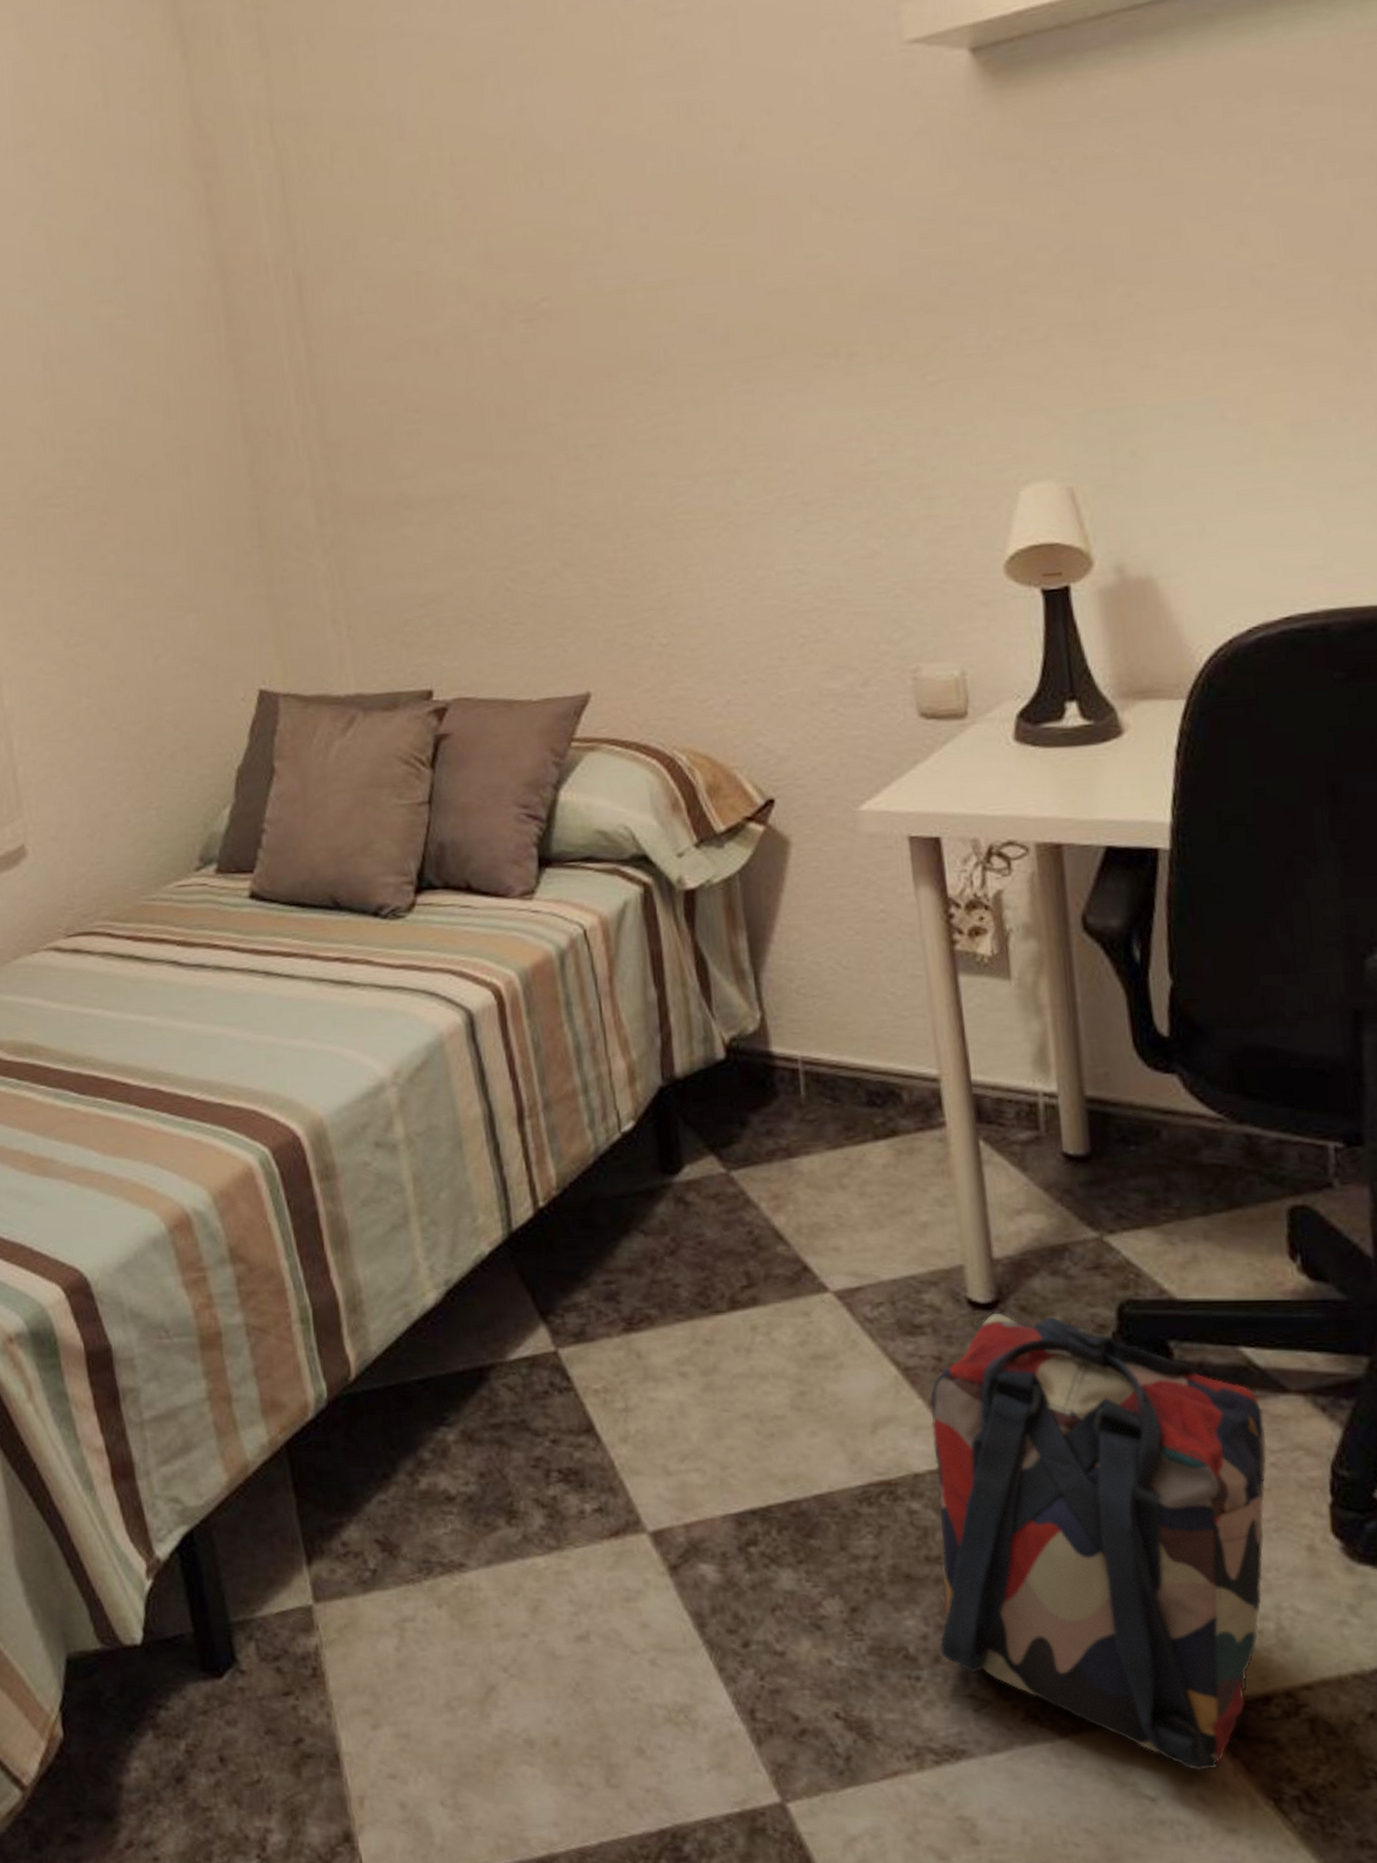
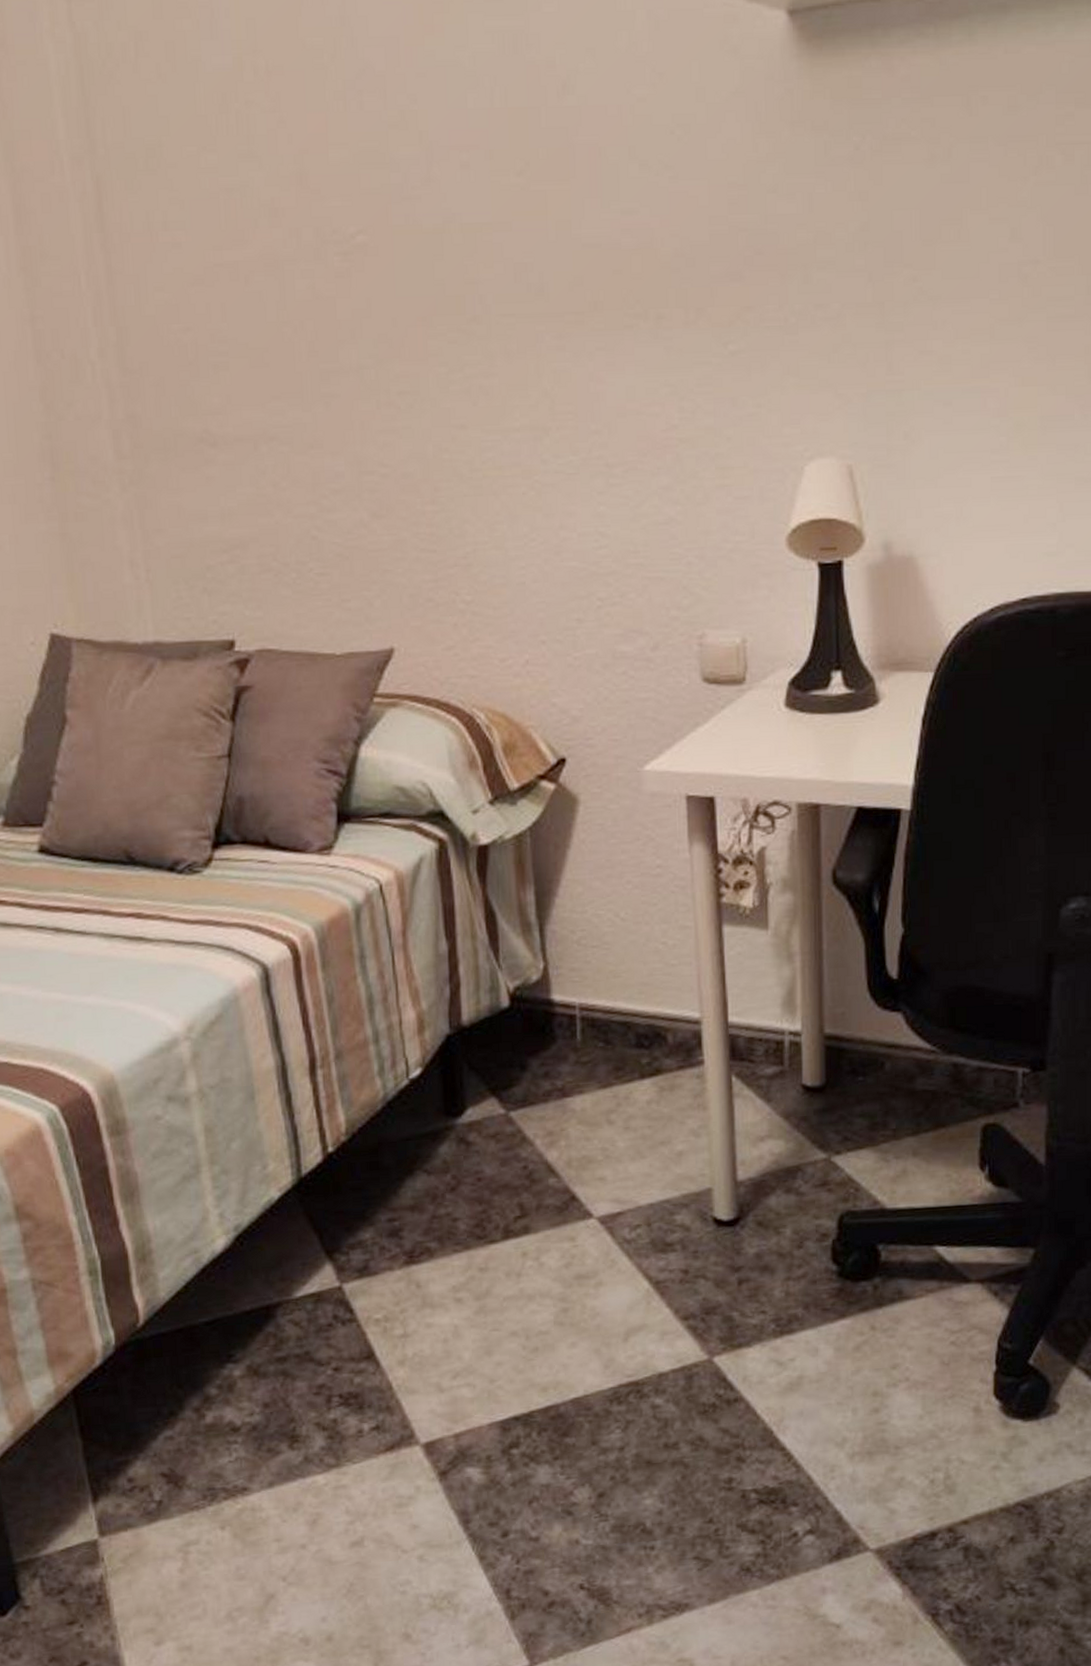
backpack: present [930,1312,1267,1772] -> none [672,1228,949,1599]

